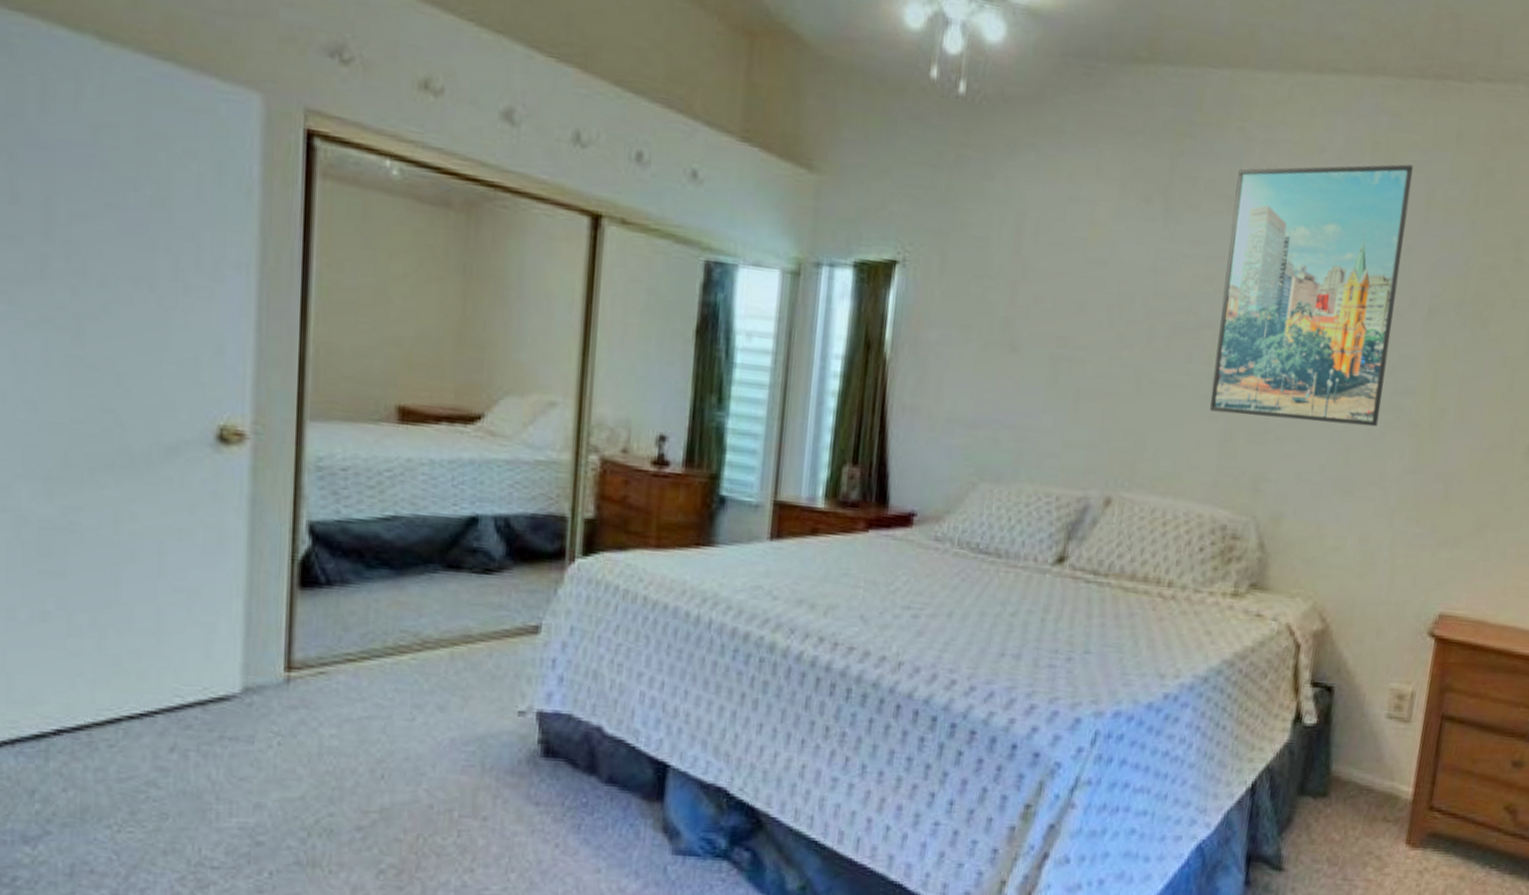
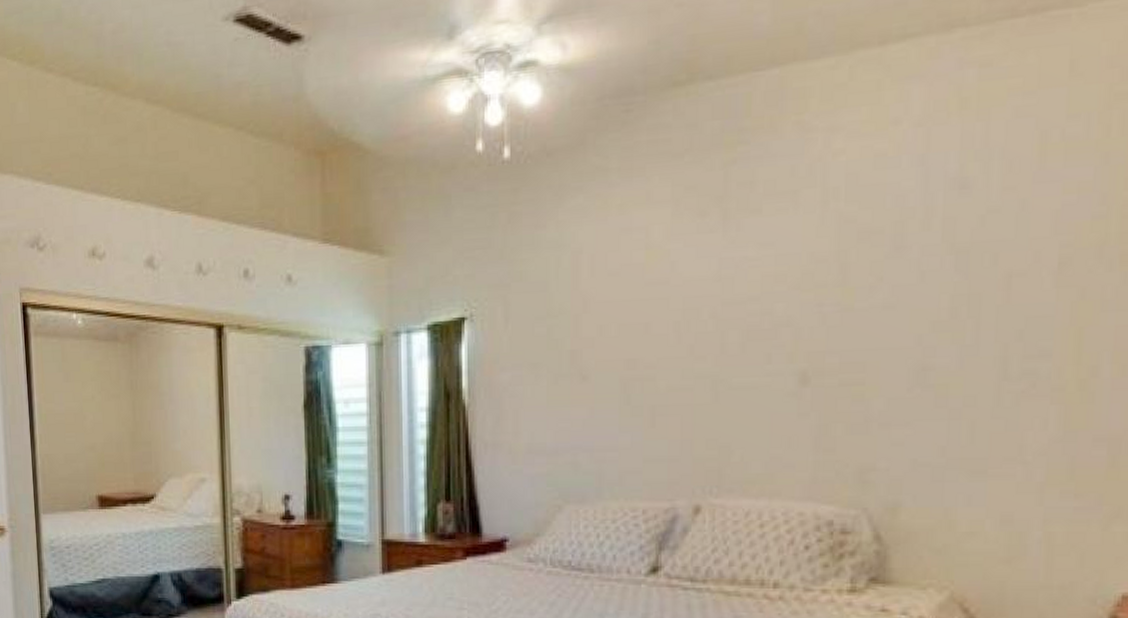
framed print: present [1210,164,1413,427] -> none [797,112,1017,408]

